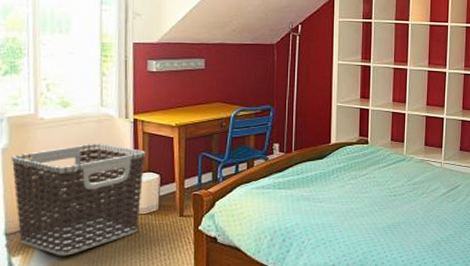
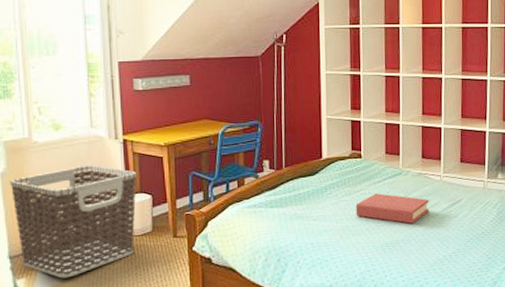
hardback book: none [360,178,430,207] -> present [356,193,429,224]

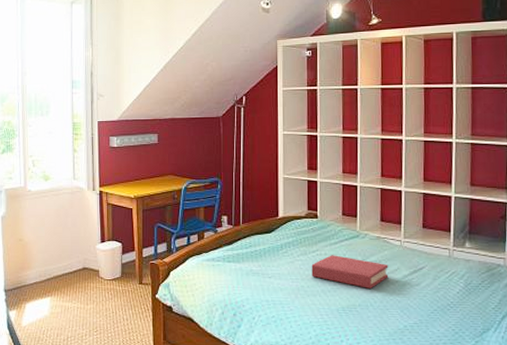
clothes hamper: present [9,164,137,278] -> none [8,212,110,314]

